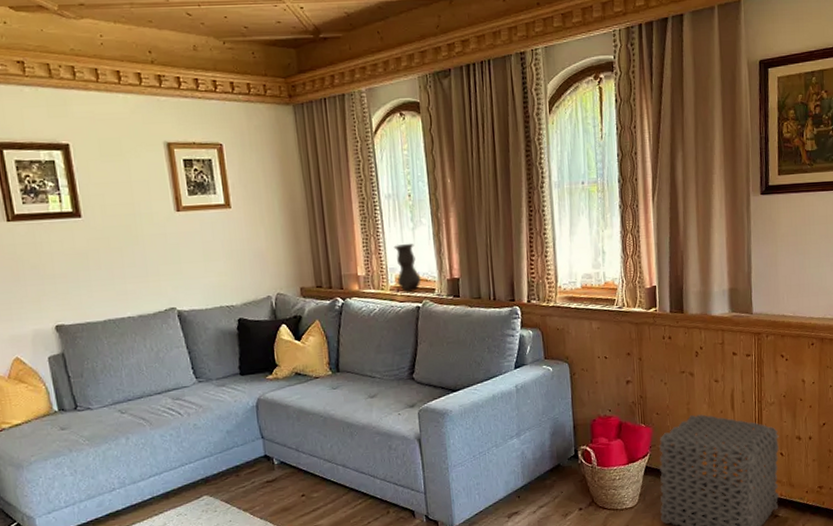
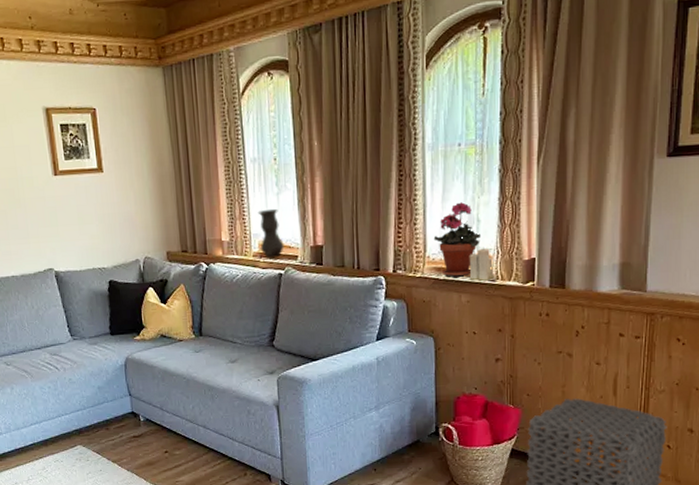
potted plant: none [564,236,607,306] -> present [433,202,482,277]
candle: none [597,276,622,308] -> present [469,246,496,281]

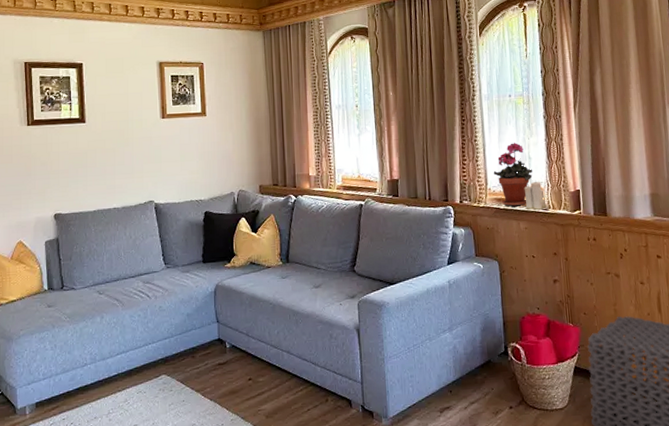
vase: present [257,208,284,260] -> none [341,147,365,192]

